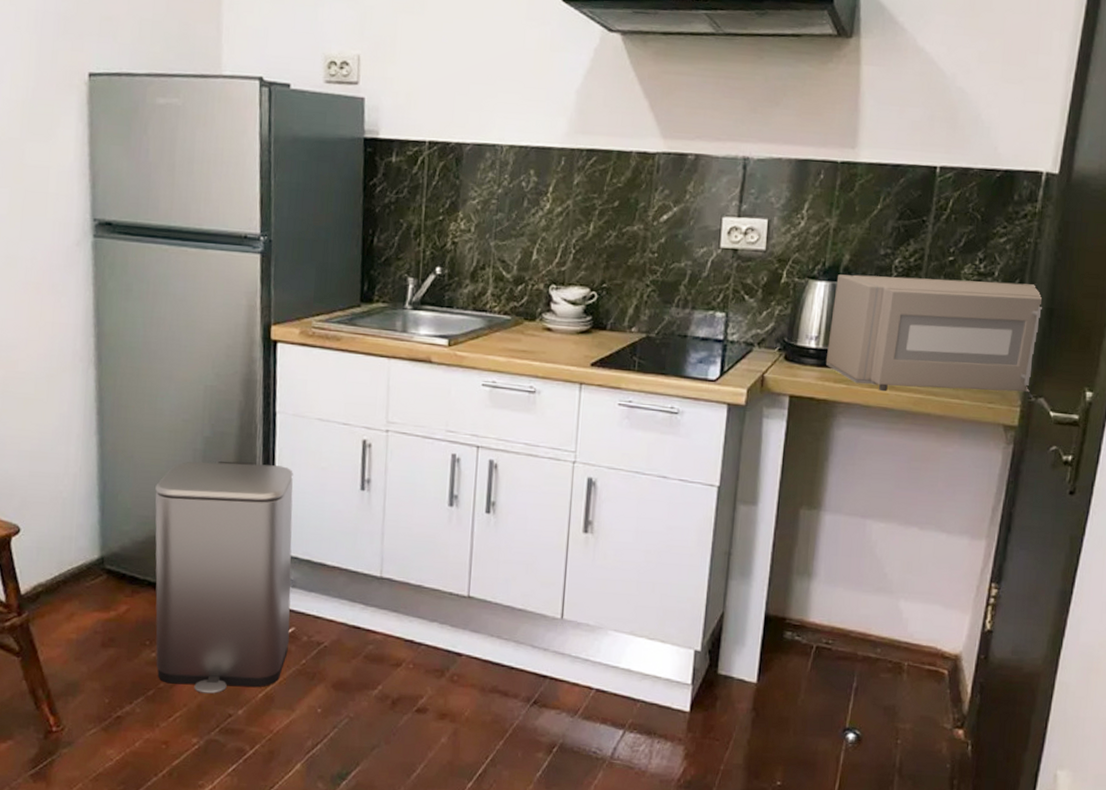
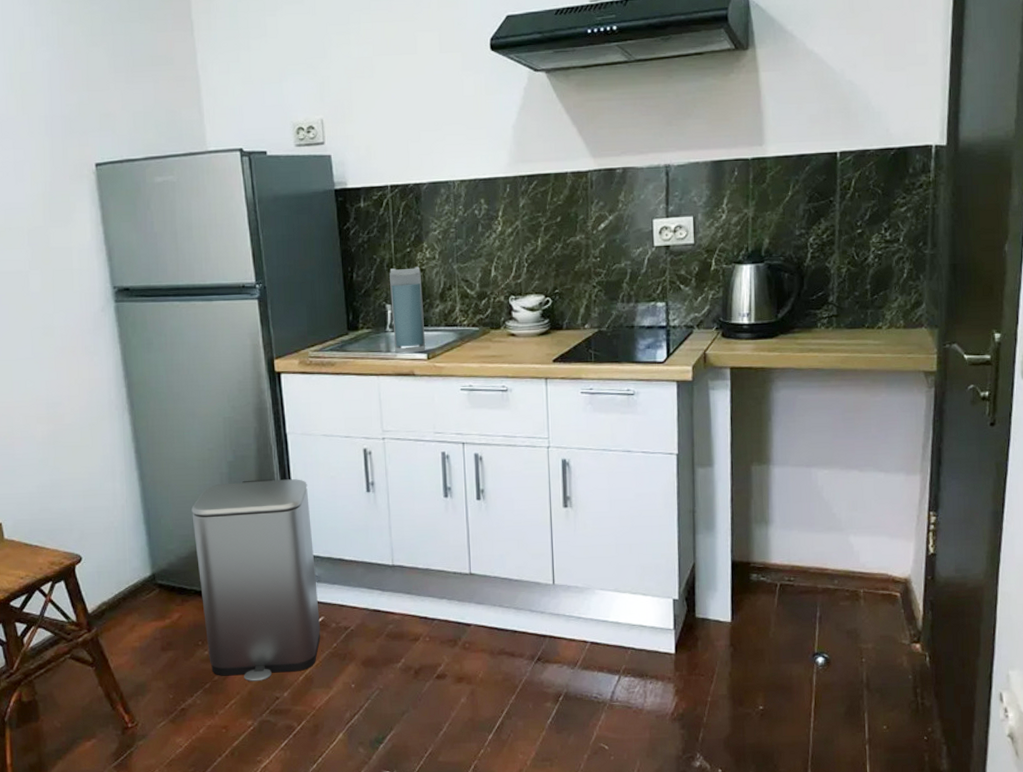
soap dispenser: none [412,237,452,337] -> present [389,266,426,353]
microwave: present [825,274,1042,398] -> none [758,245,947,355]

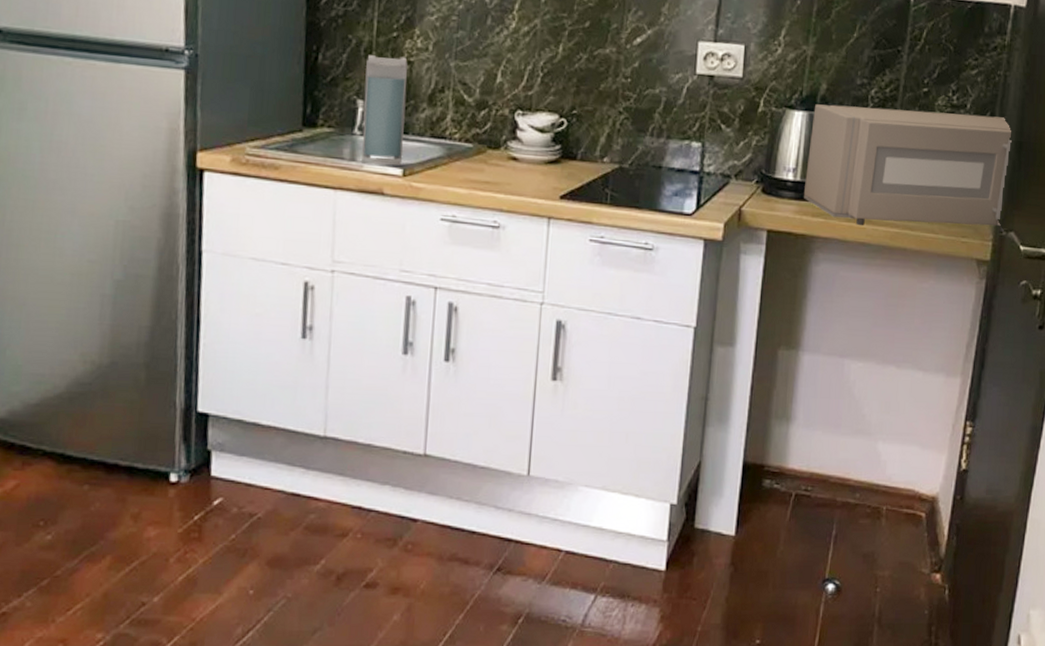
pedal bin: present [191,479,321,682] -> none [52,307,222,580]
microwave: none [758,245,947,355] -> present [803,104,1012,232]

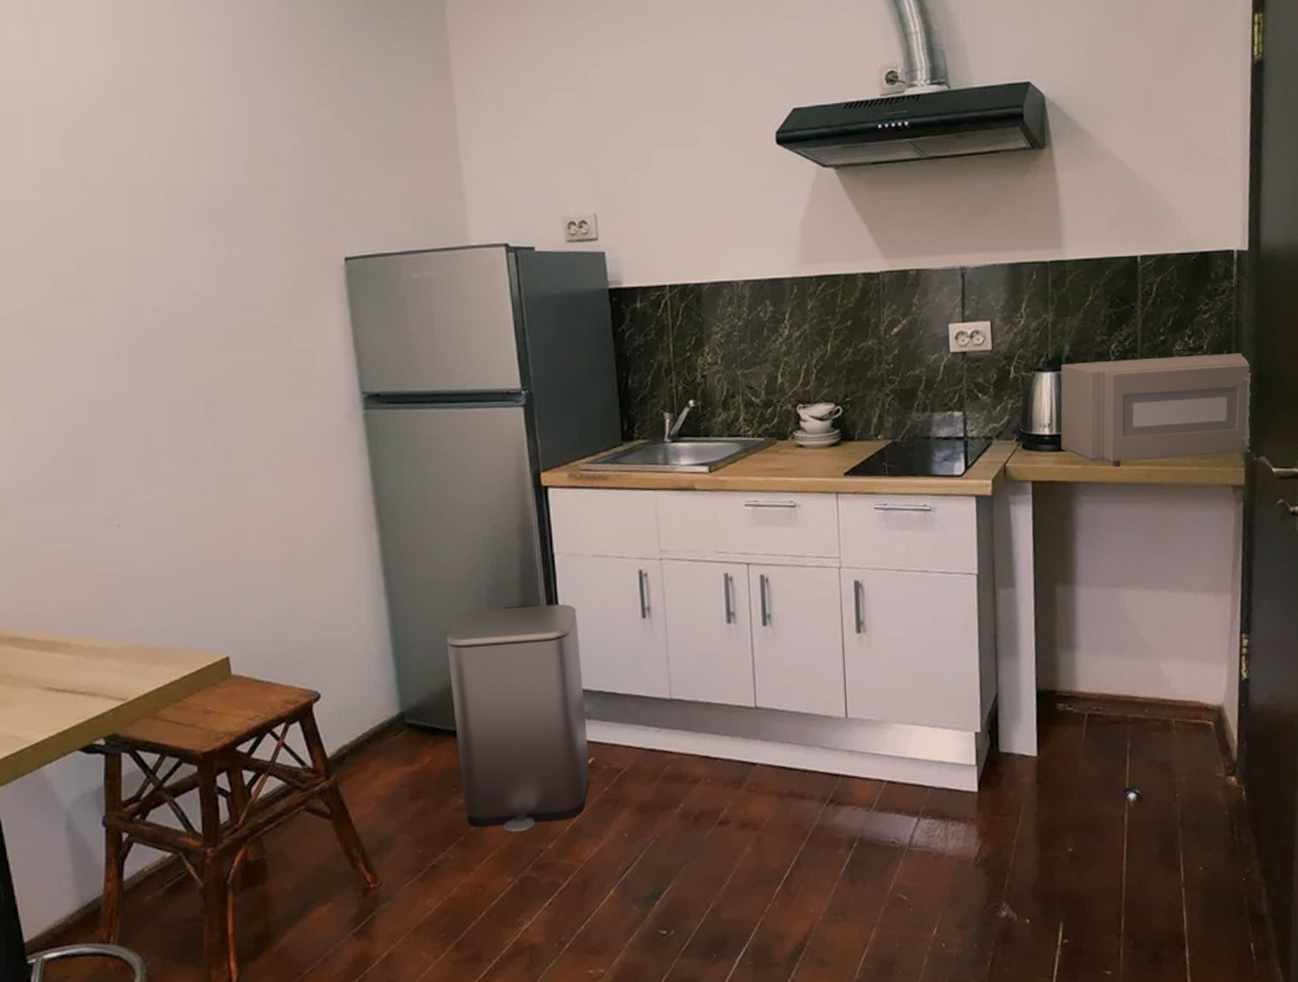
pedal bin: none [52,307,222,580] -> present [446,604,591,833]
soap dispenser: present [361,55,408,167] -> none [668,372,707,466]

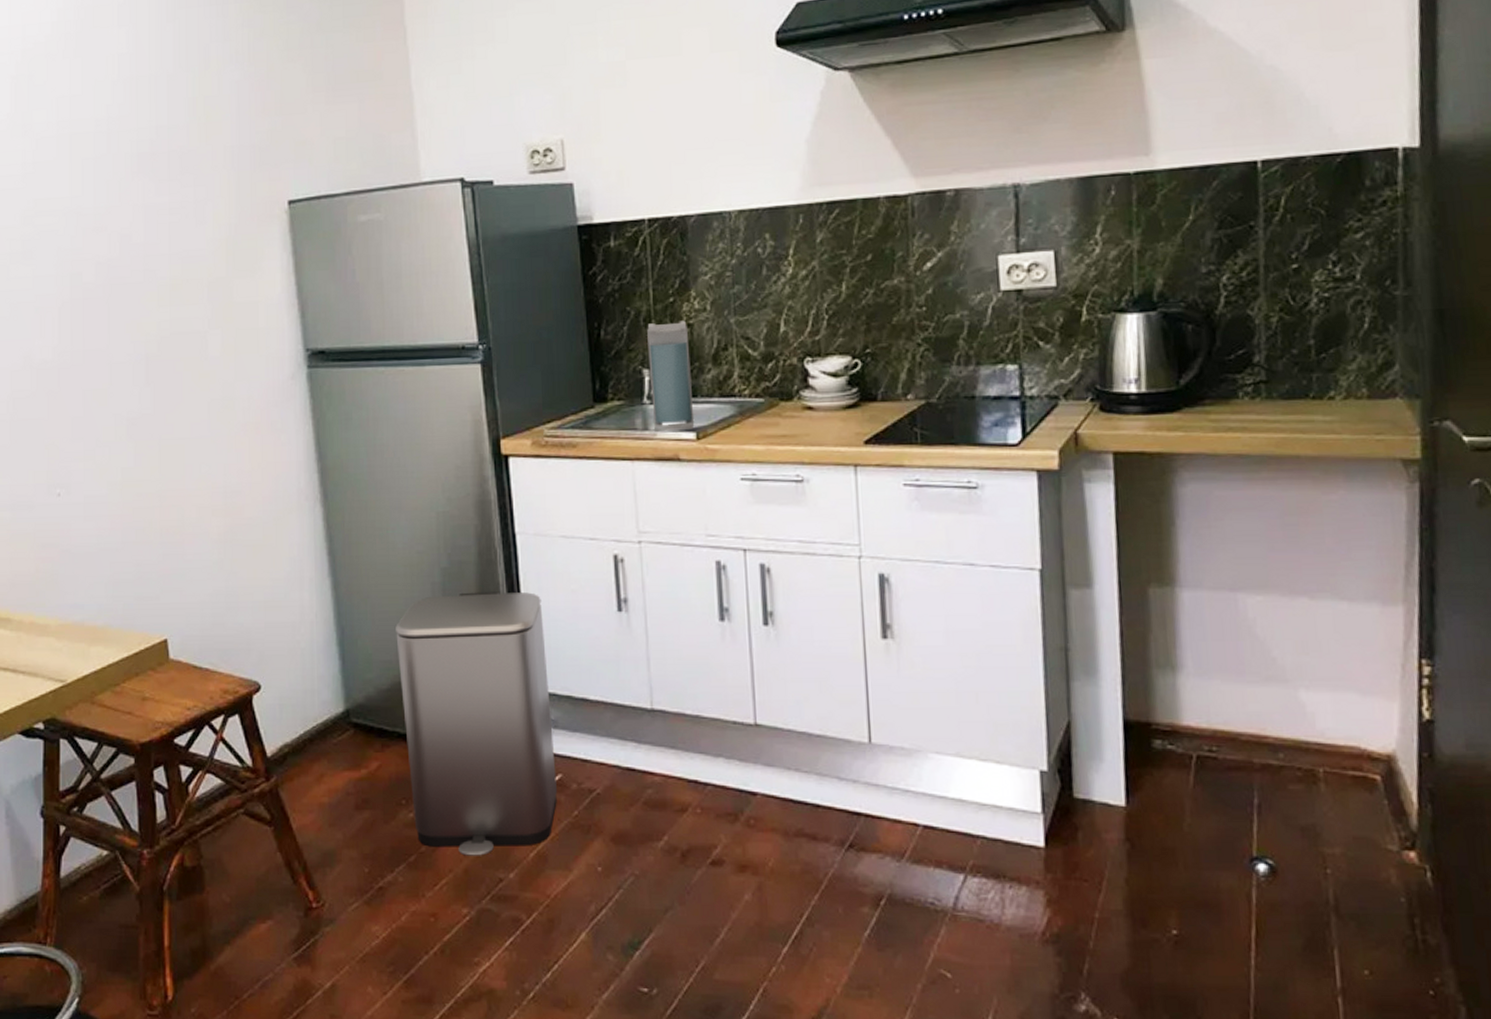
soap dispenser: none [668,372,707,466] -> present [647,320,695,432]
microwave: present [1060,353,1254,468] -> none [1151,283,1435,436]

